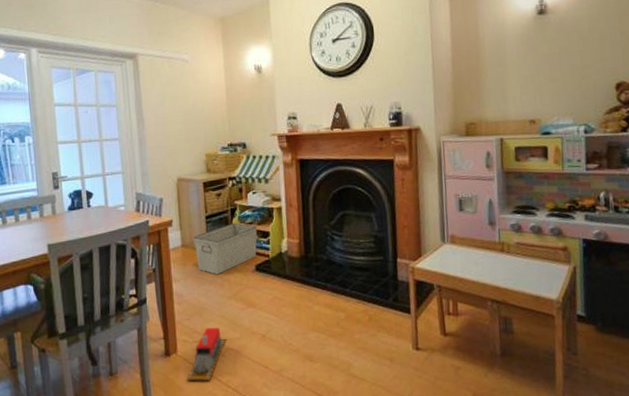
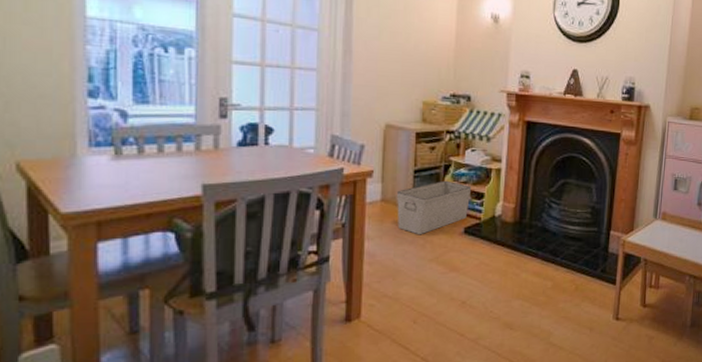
toy train: present [186,327,227,381] -> none [368,292,421,350]

